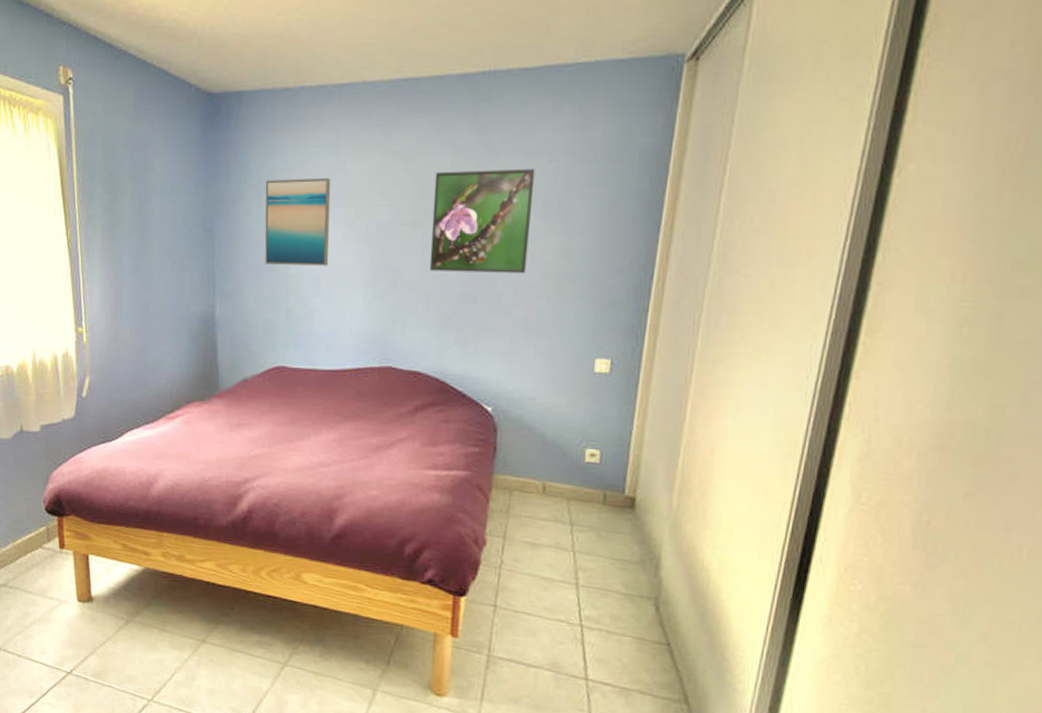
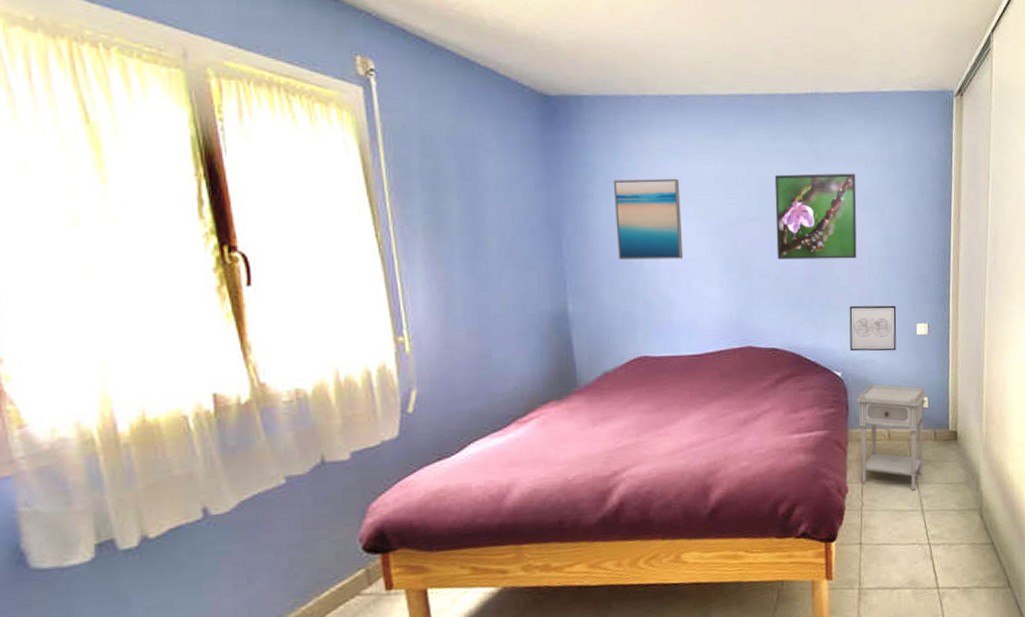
nightstand: none [504,425,600,559] -> present [855,383,928,491]
wall art: none [506,331,571,389] -> present [849,305,897,352]

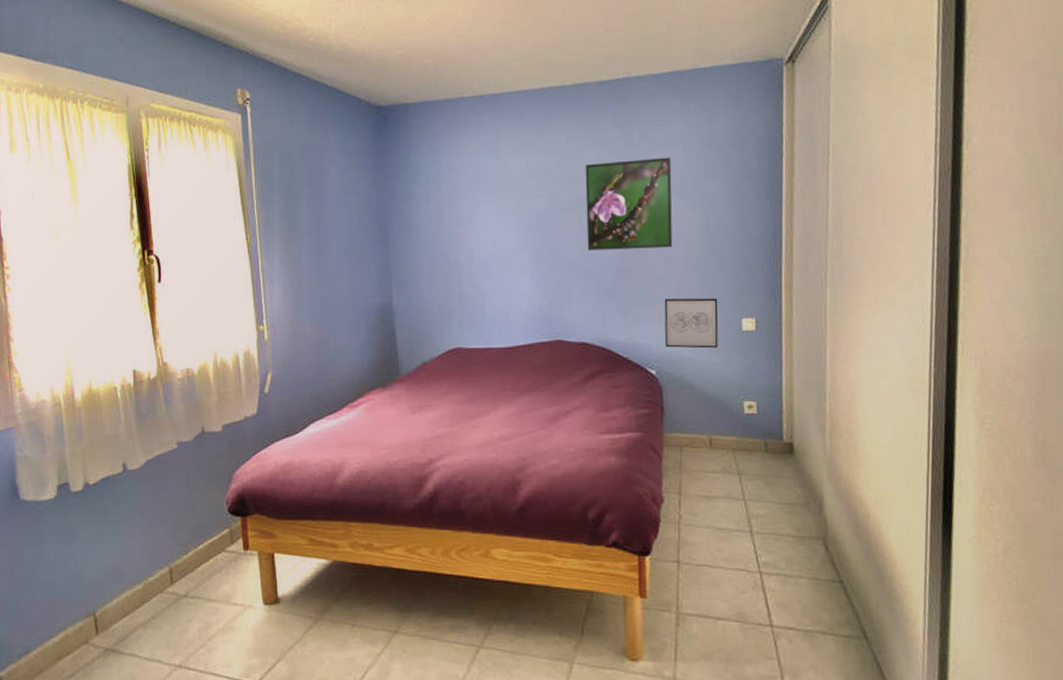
wall art: present [613,178,684,260] -> none [433,174,496,254]
nightstand: present [855,383,928,491] -> none [672,383,756,508]

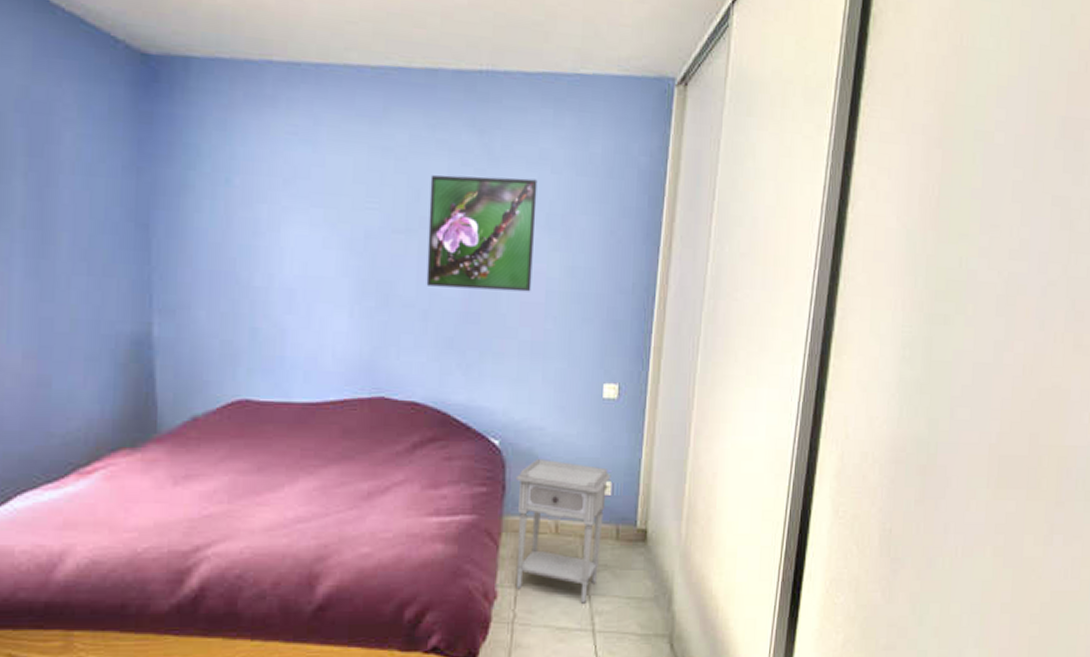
wall art: present [664,298,718,349] -> none [513,354,578,417]
nightstand: none [672,383,756,508] -> present [515,458,611,603]

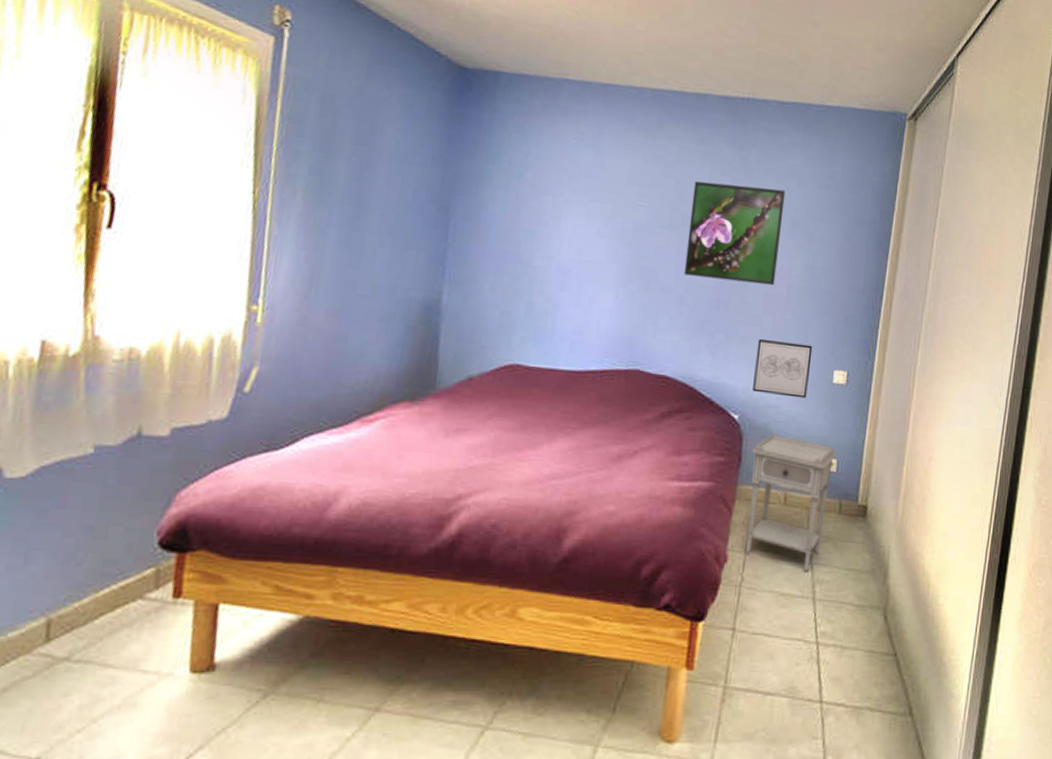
wall art: none [513,354,578,417] -> present [753,339,813,399]

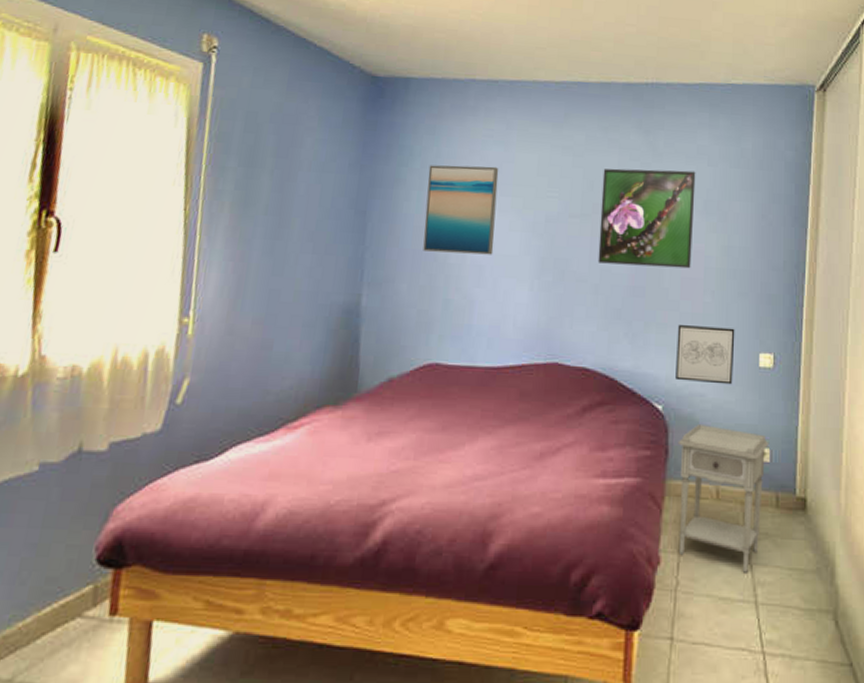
wall art: none [507,164,589,260] -> present [423,165,499,255]

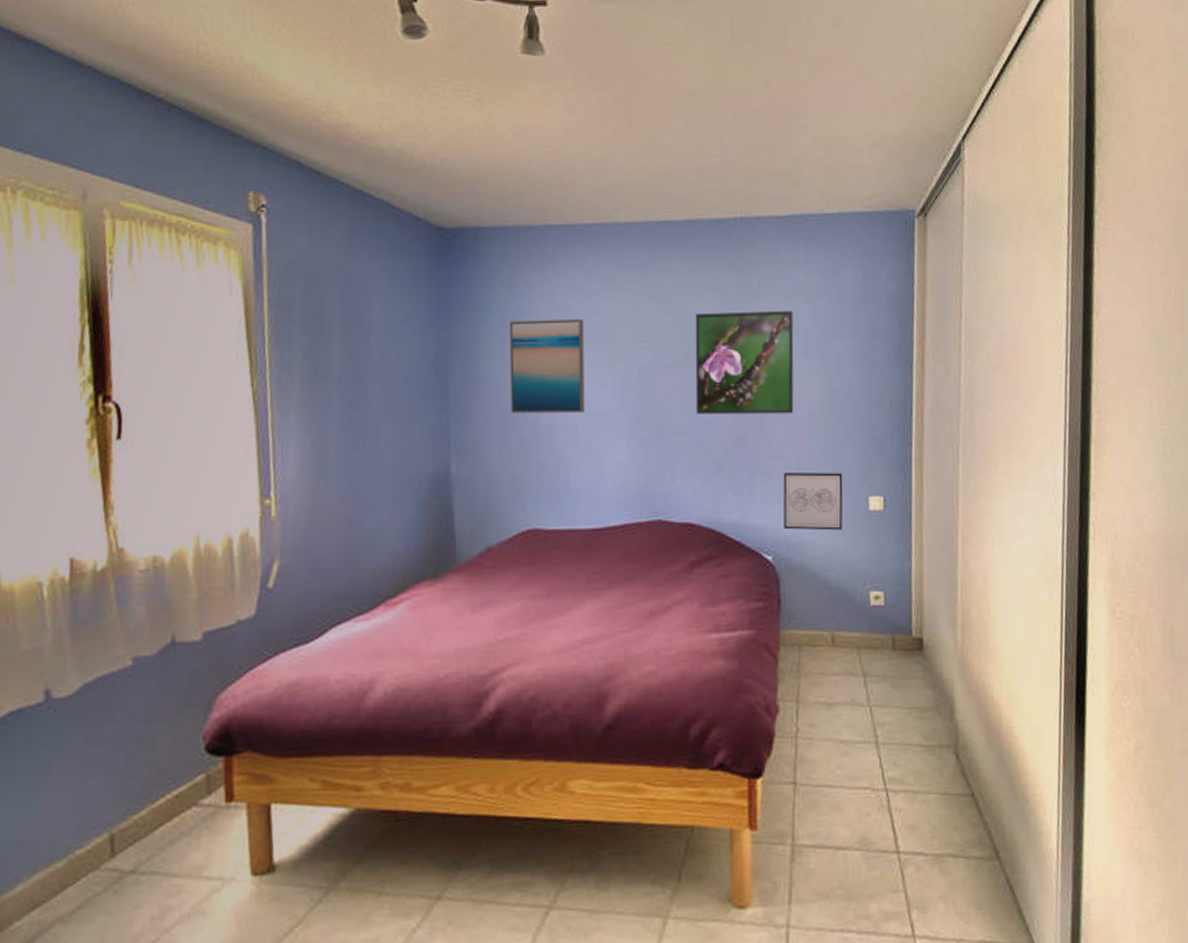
nightstand: present [678,423,770,573] -> none [790,571,883,715]

